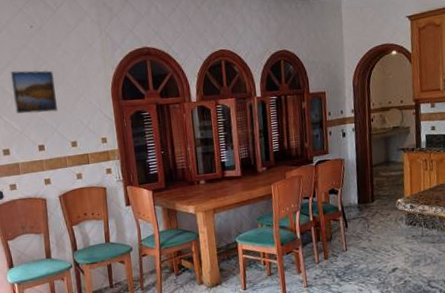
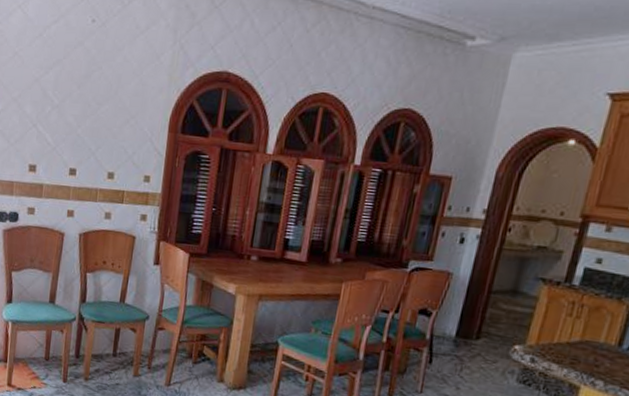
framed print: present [10,70,57,114] -> none [53,71,107,131]

